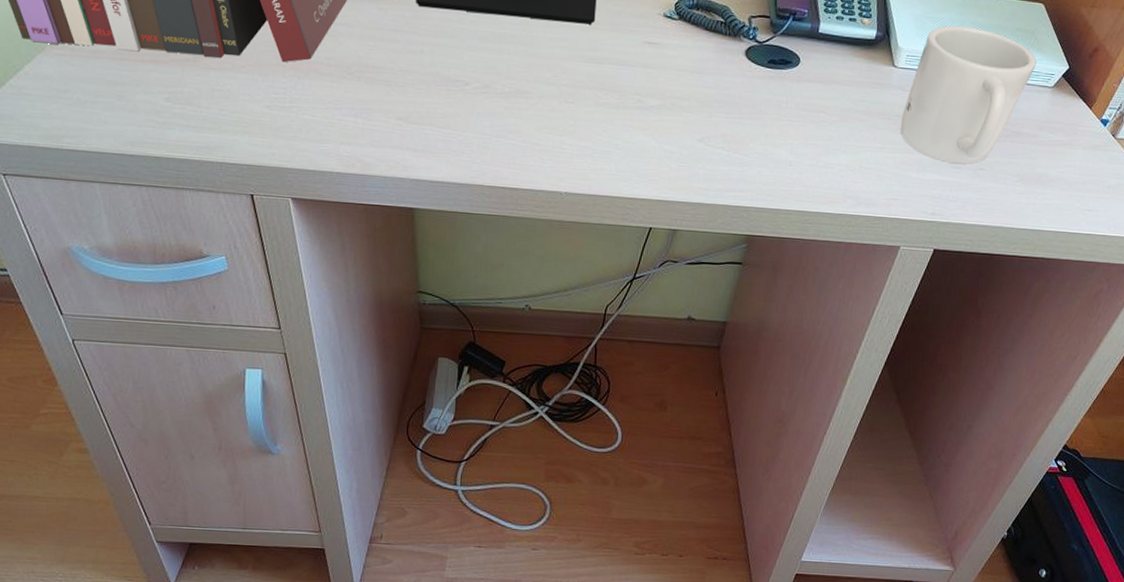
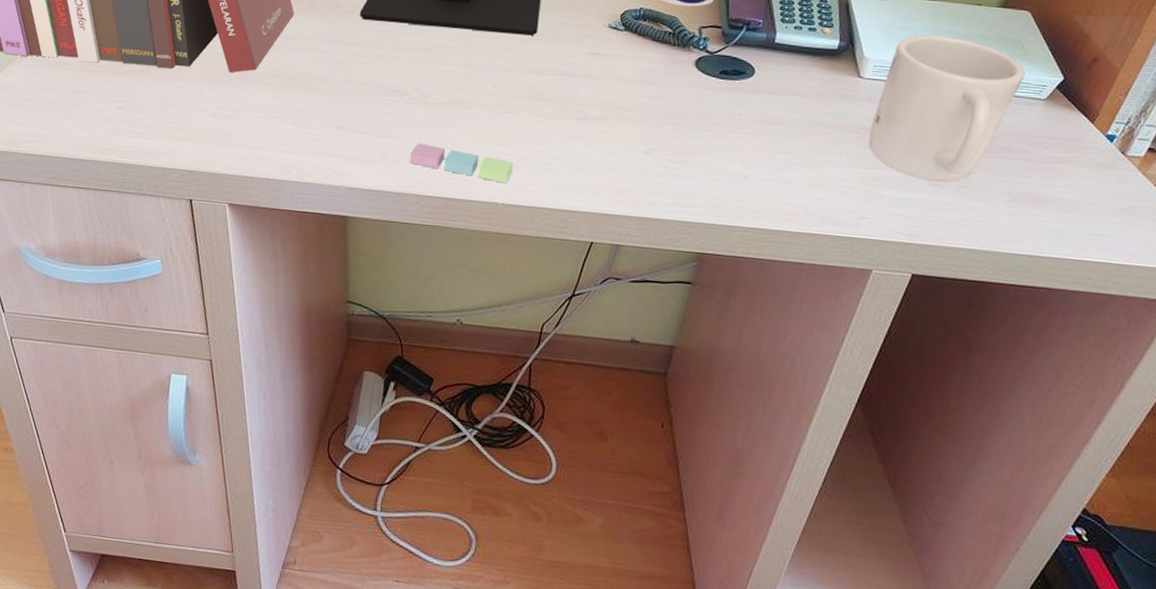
sticky notes: none [474,133,575,173] -> present [410,143,514,184]

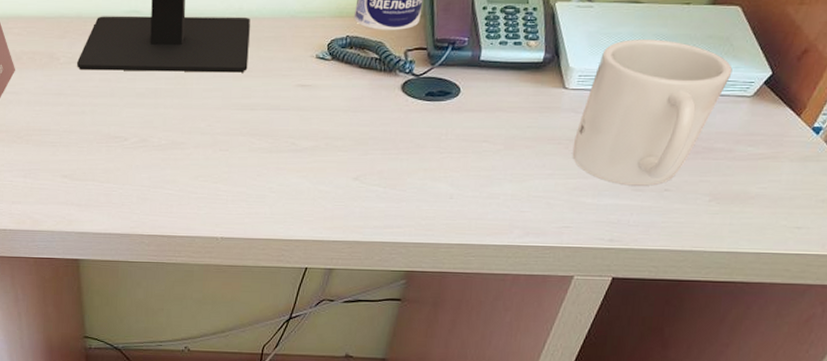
sticky notes: present [410,143,514,184] -> none [133,185,230,218]

